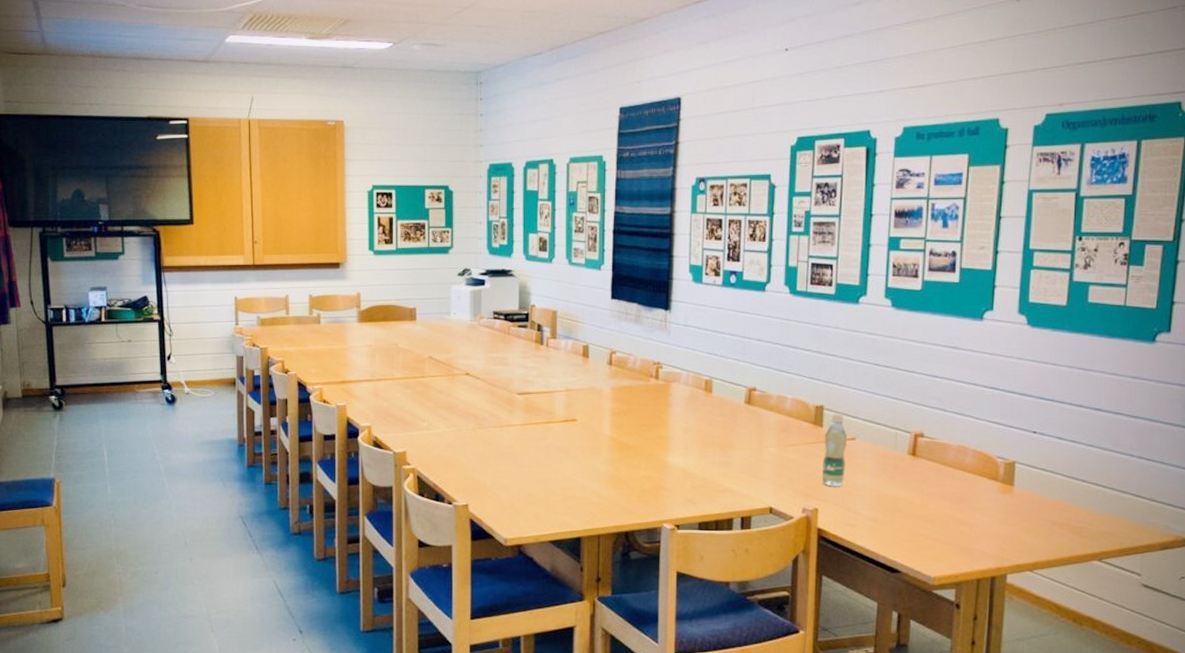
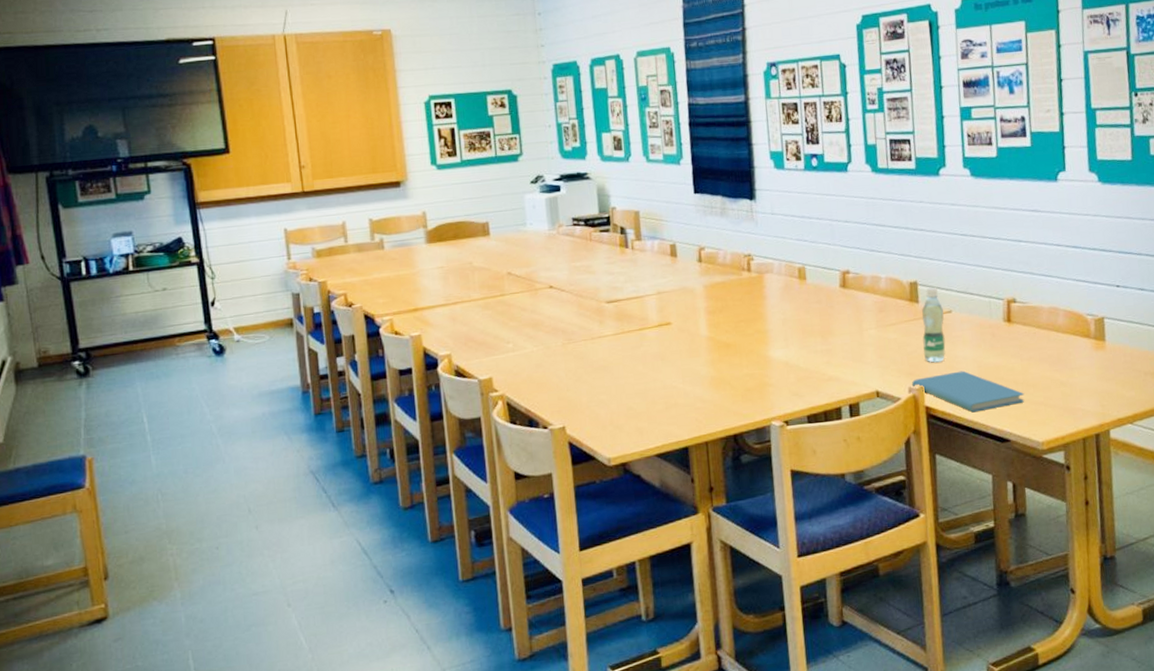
book: none [807,498,921,540] -> present [912,370,1024,413]

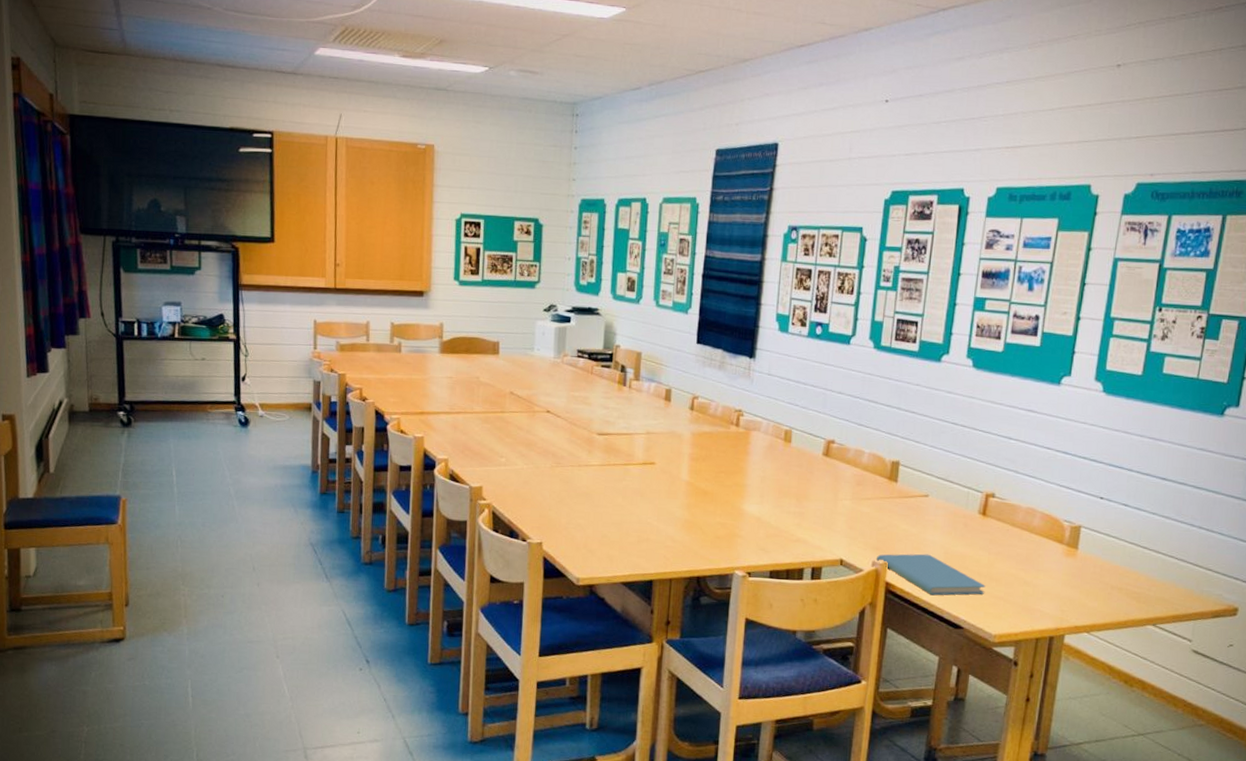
bottle: present [921,287,946,363] -> none [893,469,921,542]

